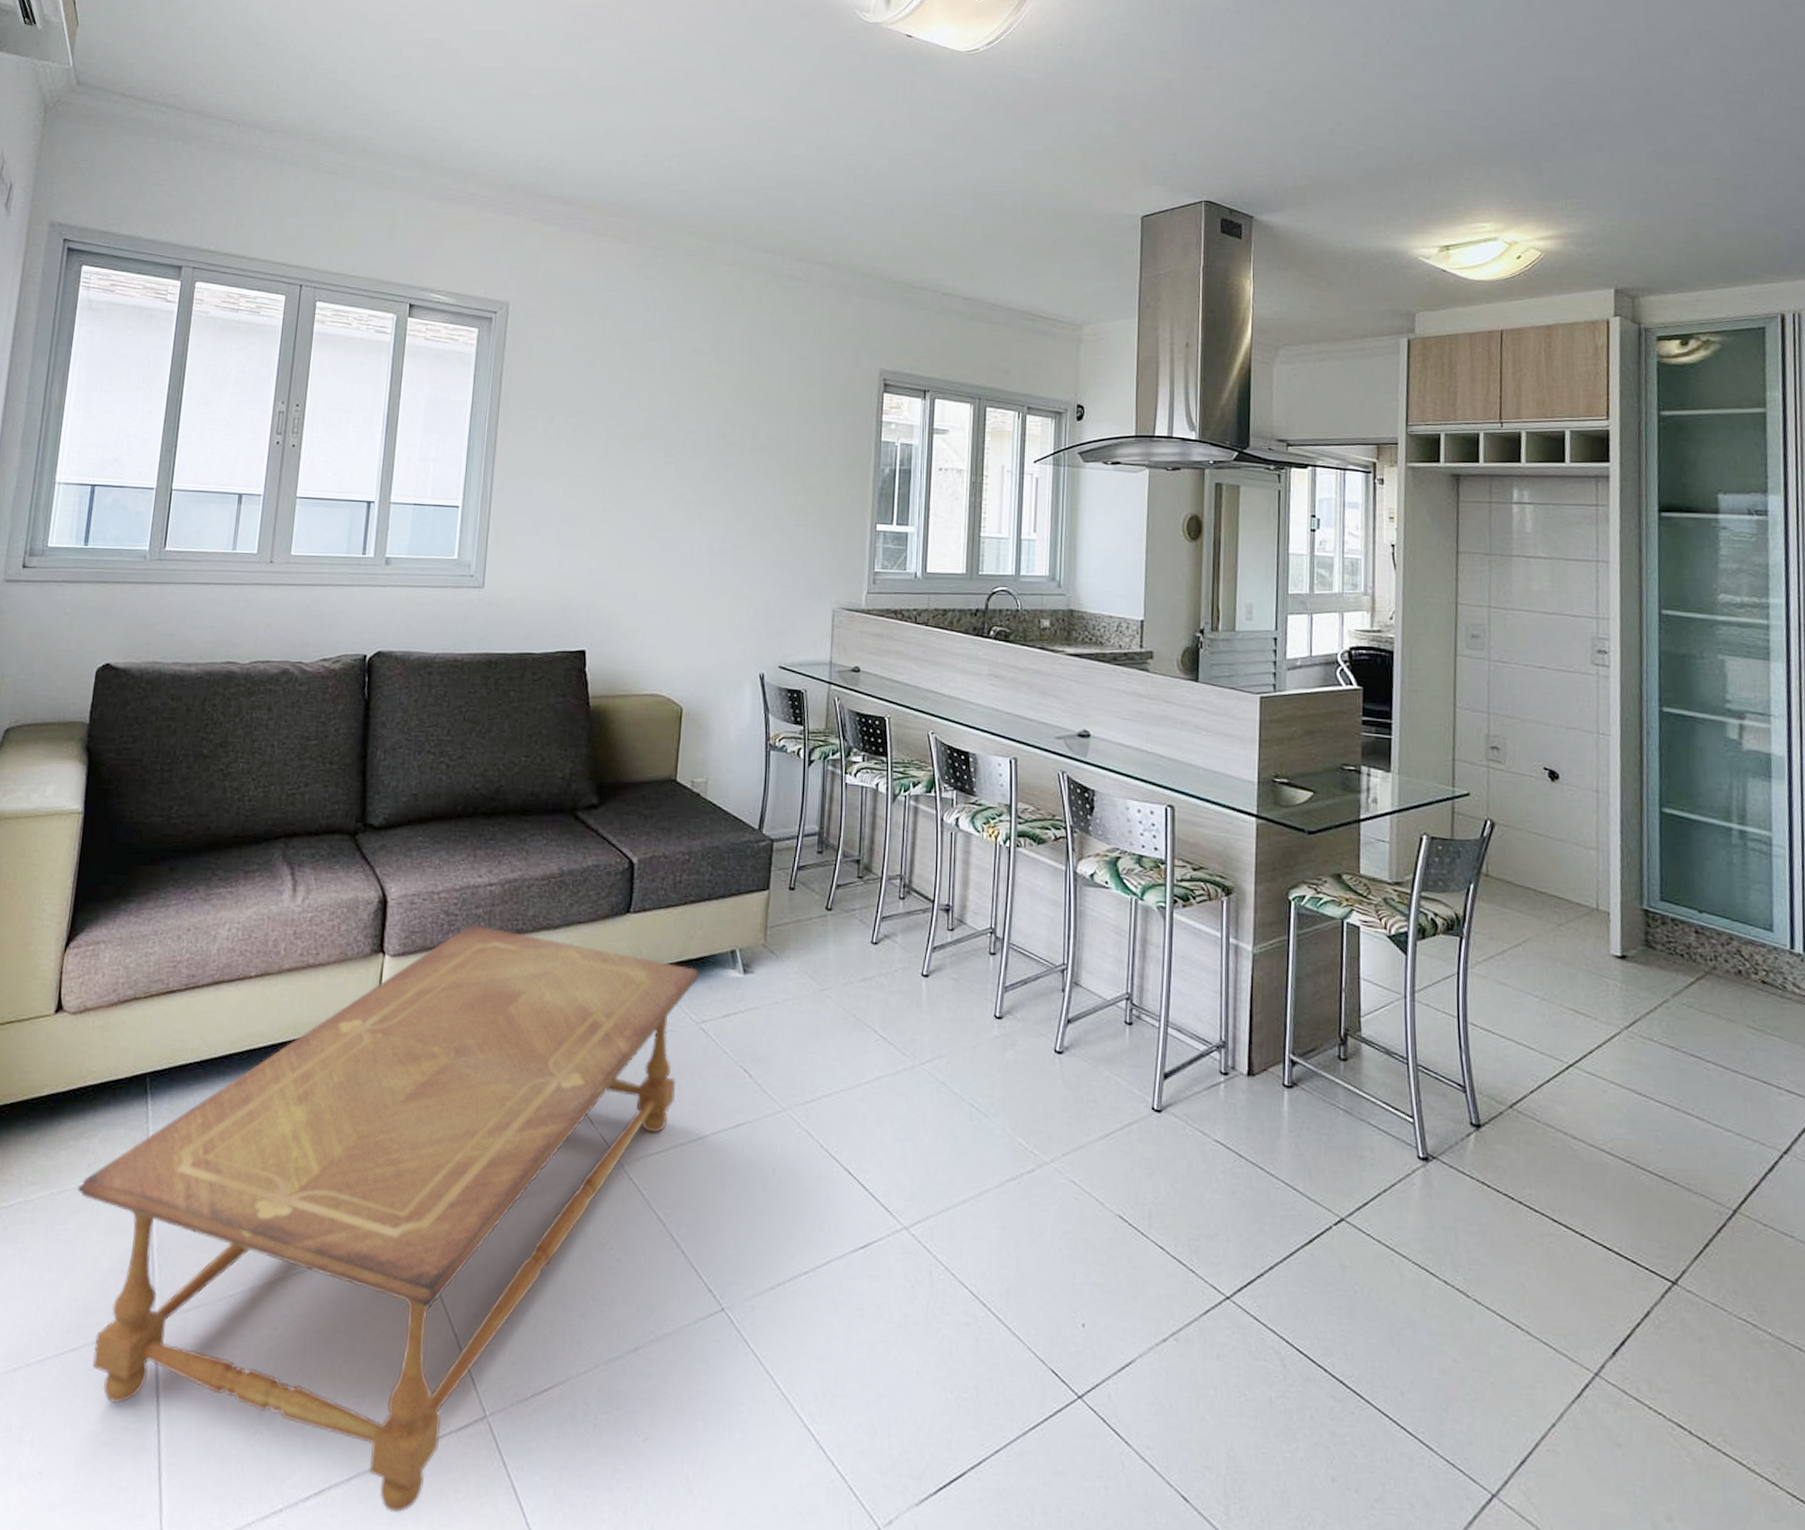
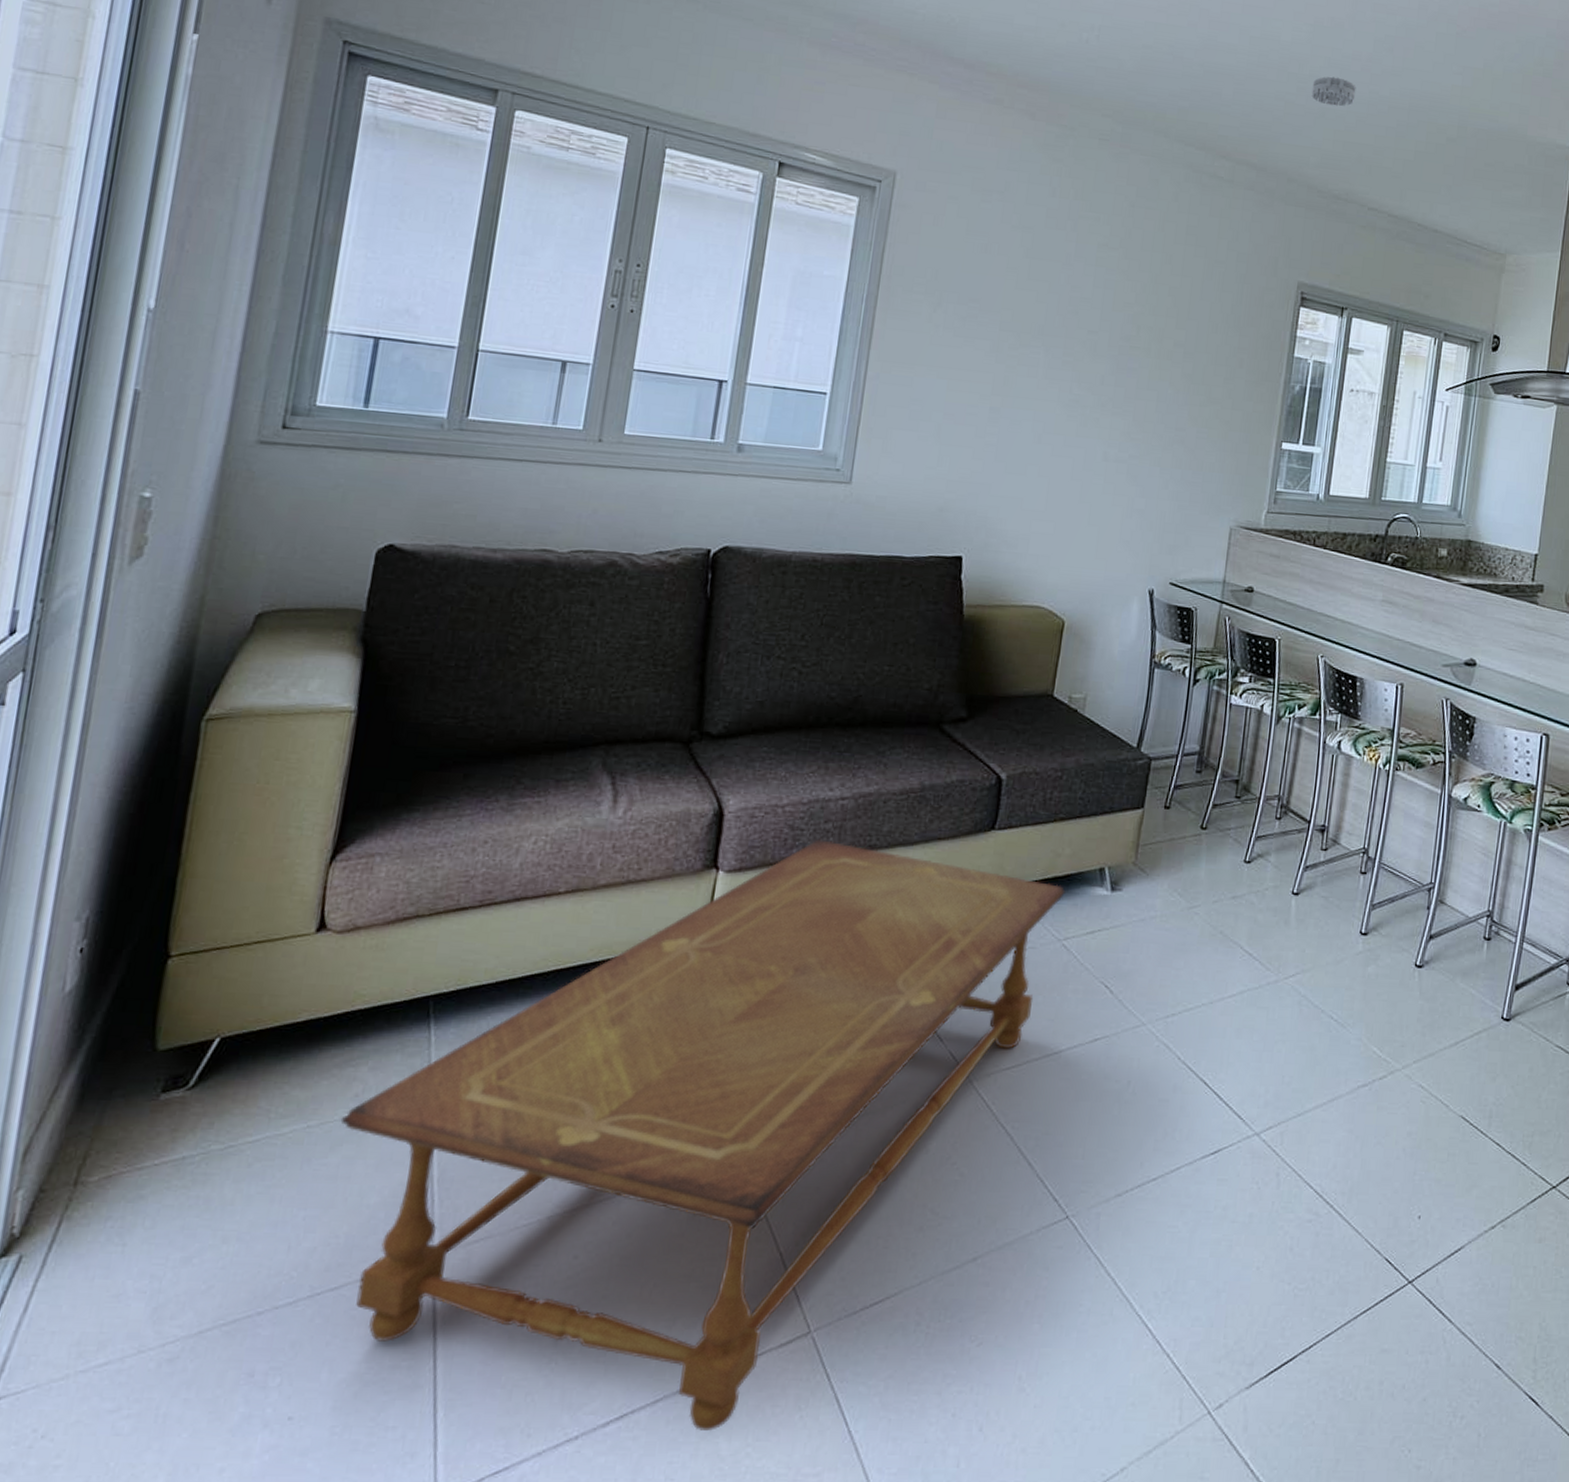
smoke detector: none [879,174,921,201] -> present [1311,76,1356,107]

